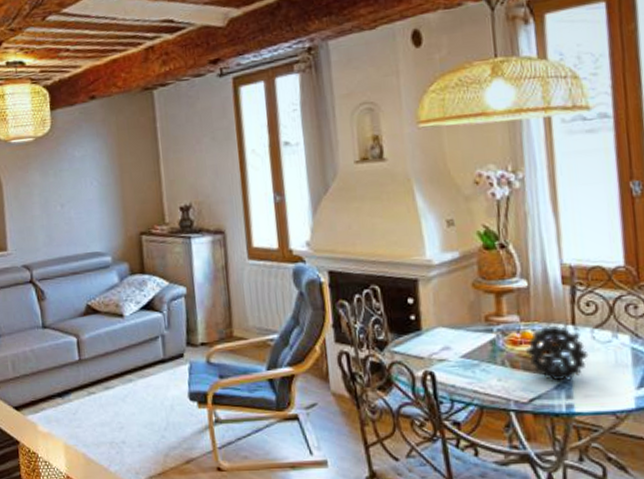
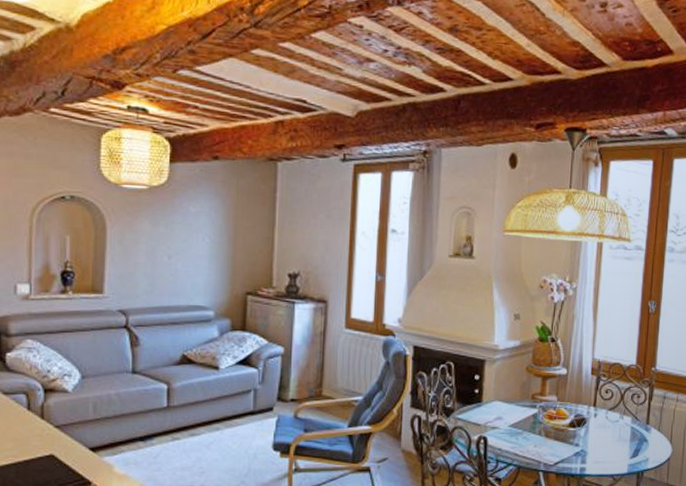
decorative ball: present [526,325,589,382] -> none [558,406,602,451]

